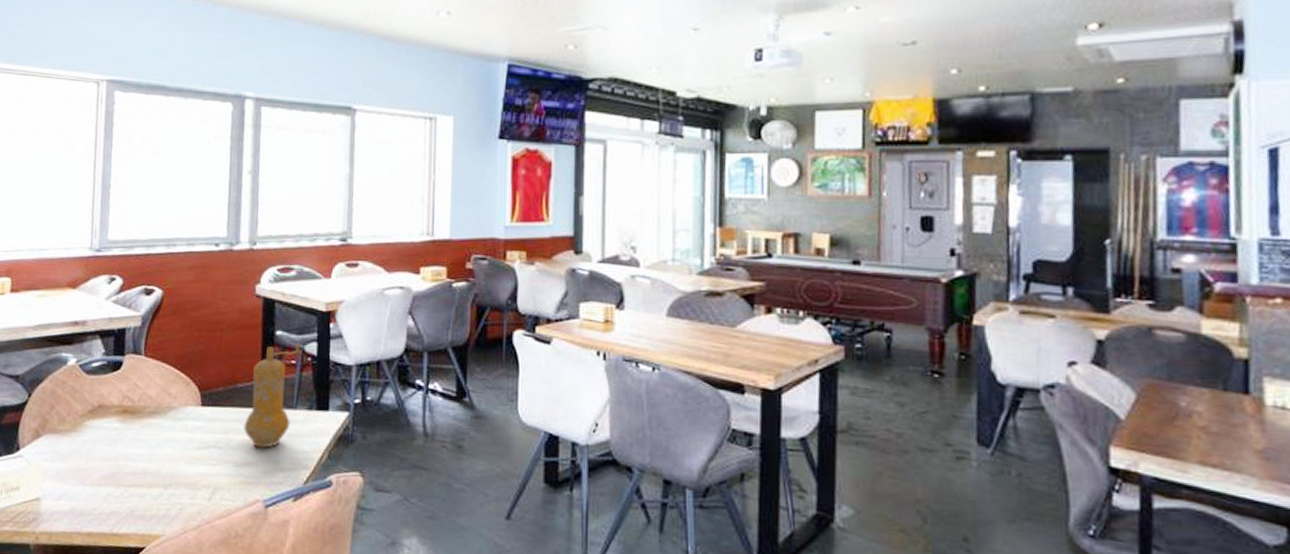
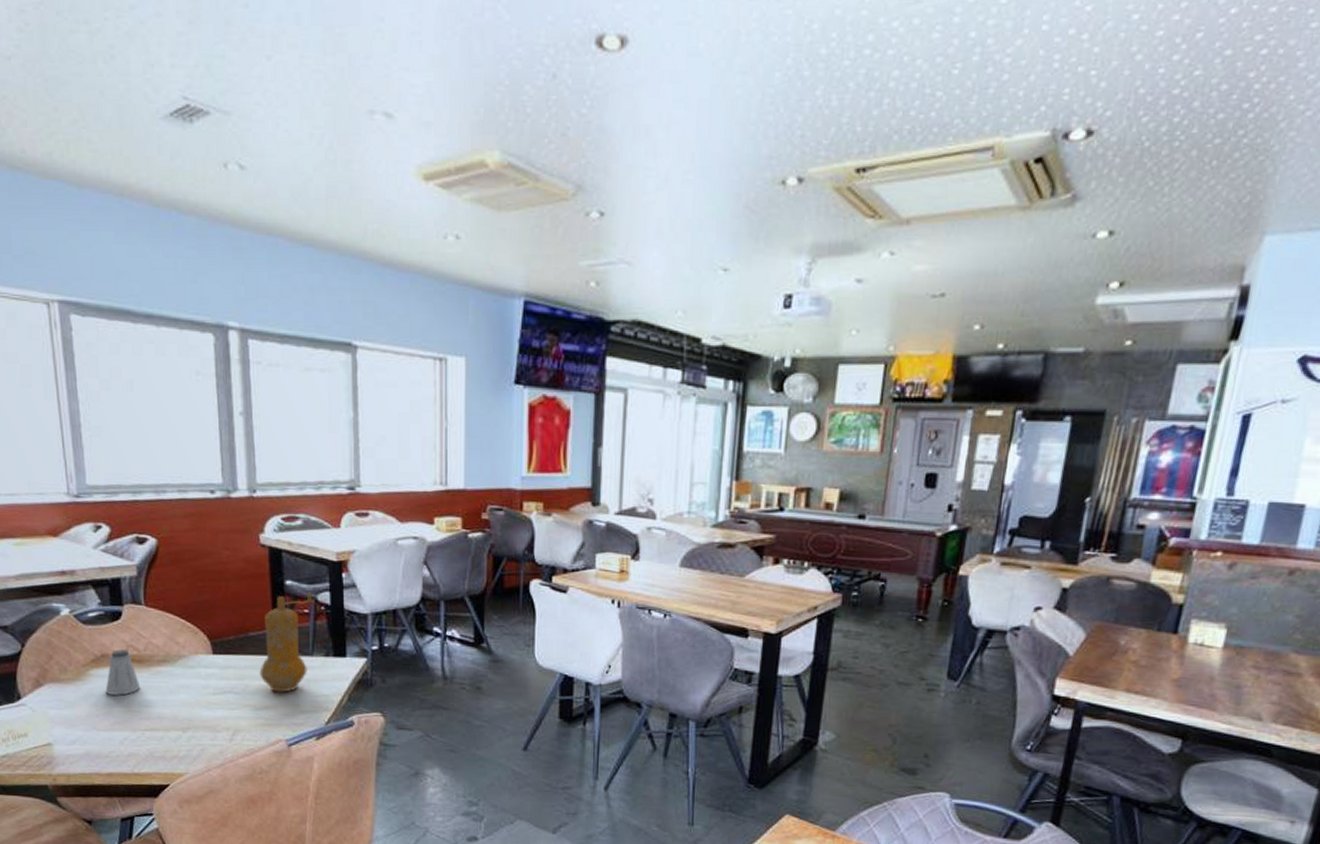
saltshaker: none [97,400,131,448] -> present [105,649,141,696]

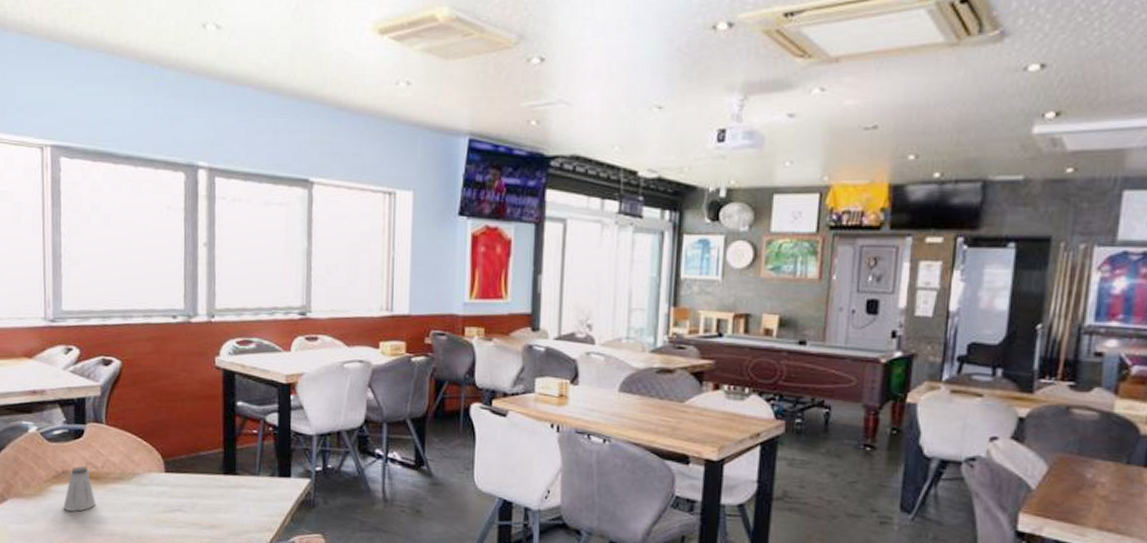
pepper mill: present [259,592,314,693] -> none [208,413,263,512]

